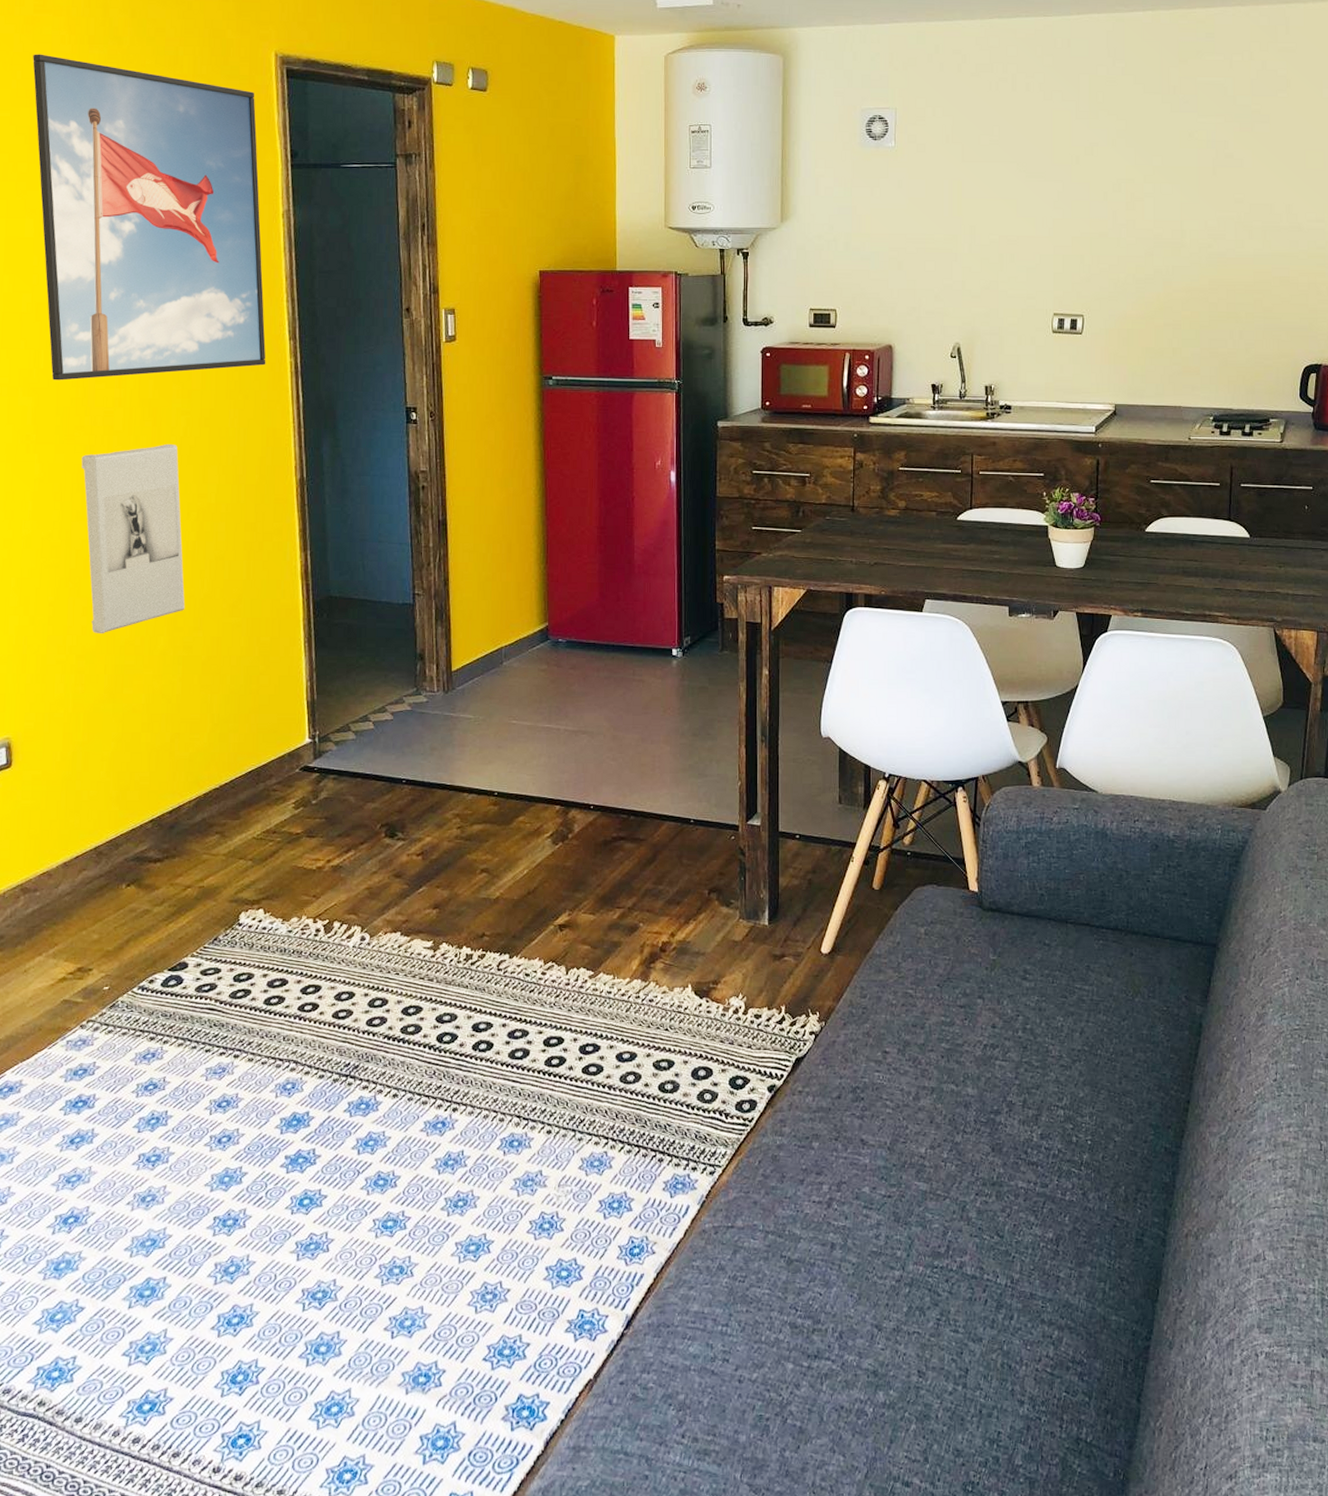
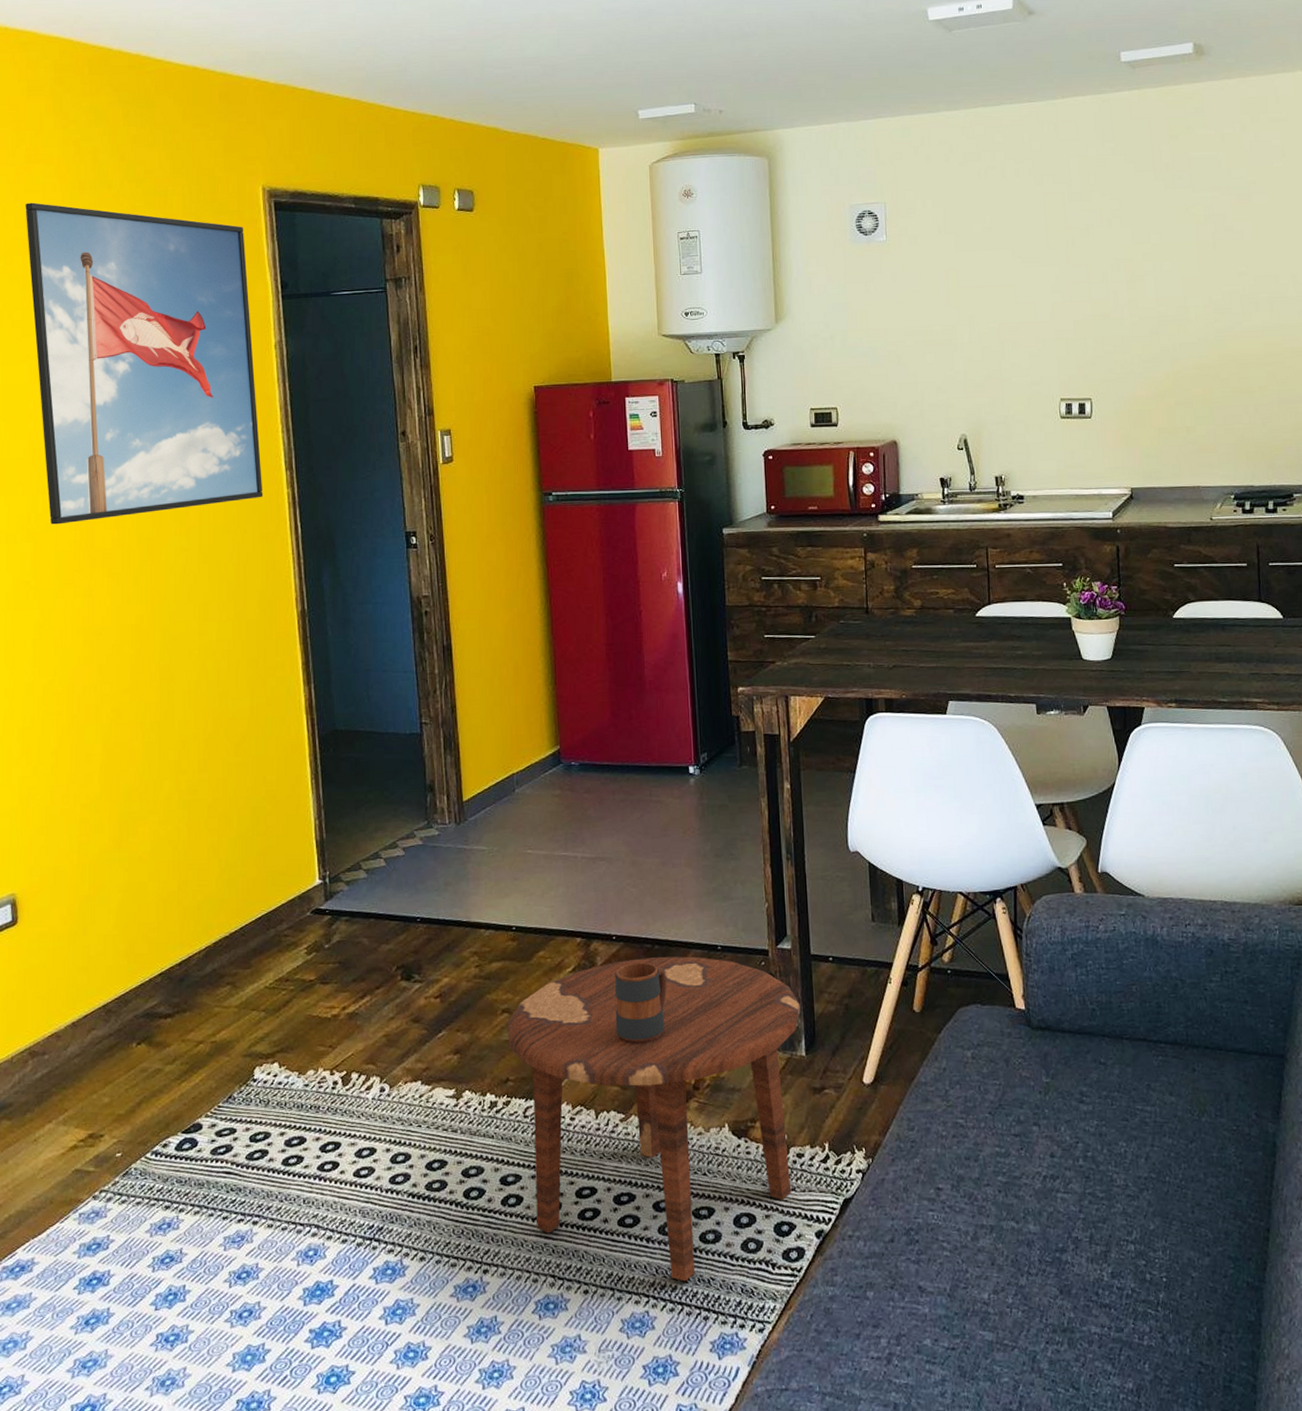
wall sculpture: present [81,444,185,633] -> none [81,583,189,781]
side table: none [485,826,766,1127] -> present [506,956,801,1282]
mug: none [589,831,640,907] -> present [614,962,667,1044]

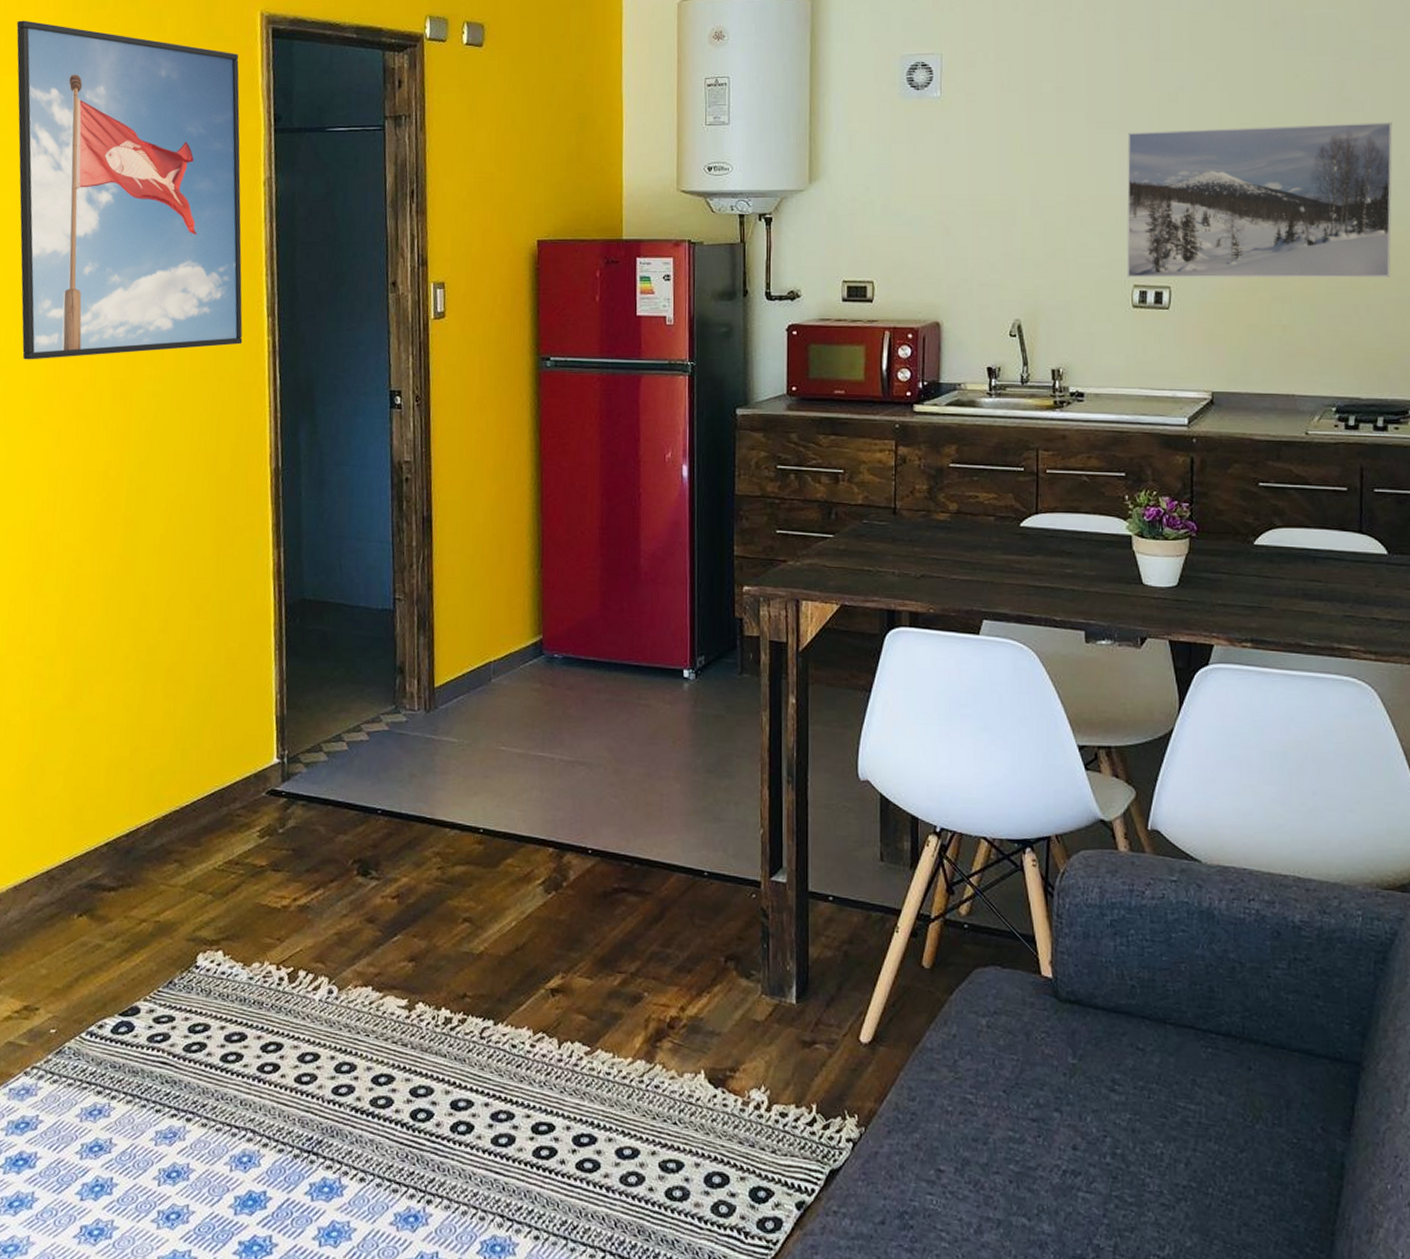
side table: present [506,956,801,1282] -> none [467,876,793,1241]
mug: present [614,962,667,1044] -> none [586,881,645,972]
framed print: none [1048,247,1273,392] -> present [1126,122,1393,278]

